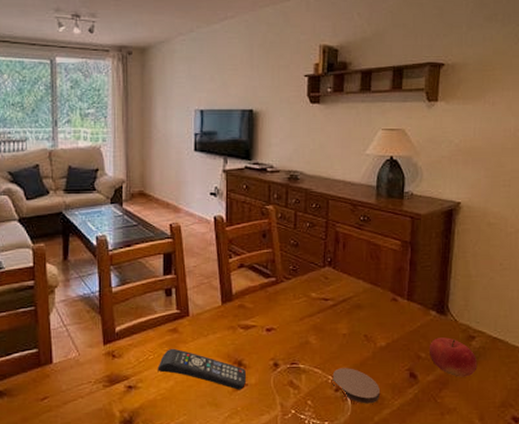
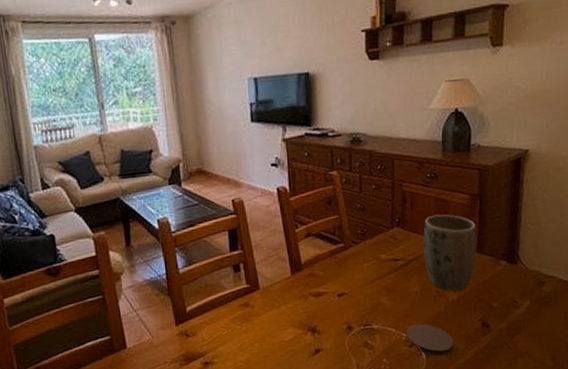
remote control: present [157,348,247,390] -> none [232,322,322,356]
plant pot: none [354,258,407,338] -> present [423,214,477,292]
fruit: present [428,337,478,377] -> none [500,285,549,323]

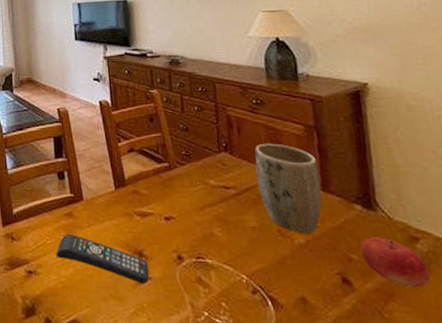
remote control: none [232,322,322,356] -> present [56,233,150,284]
coaster: present [406,323,453,357] -> none [246,266,309,313]
fruit: none [500,285,549,323] -> present [360,237,431,288]

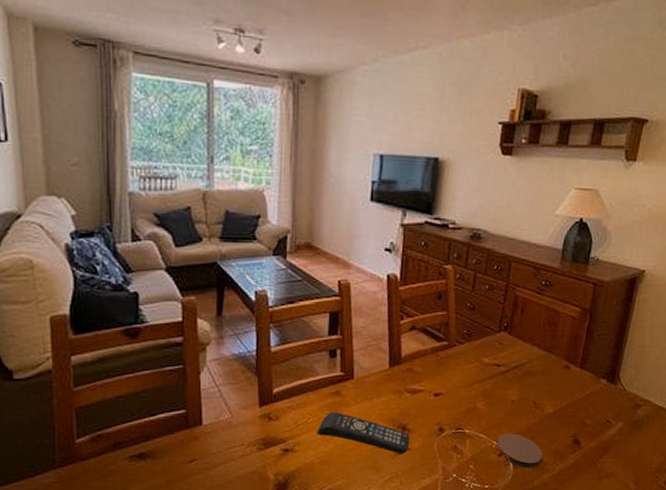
coaster: none [246,266,309,313] -> present [496,434,543,469]
plant pot: present [255,143,322,234] -> none [526,324,583,405]
fruit: present [360,237,431,288] -> none [594,406,640,444]

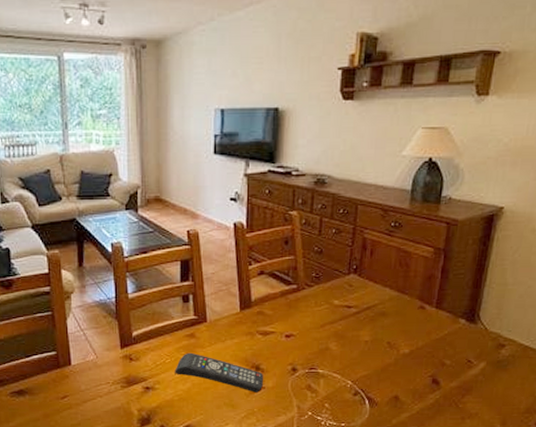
coaster: present [496,434,543,469] -> none [351,373,400,408]

